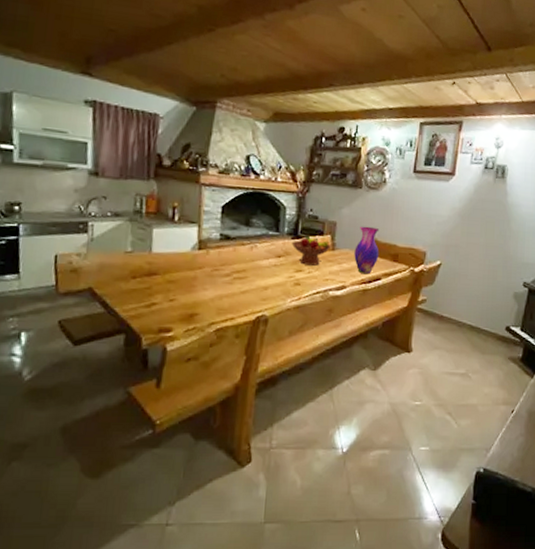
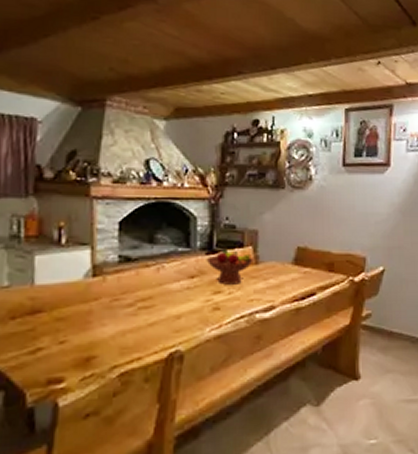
vase: present [354,226,380,275] -> none [282,232,311,290]

